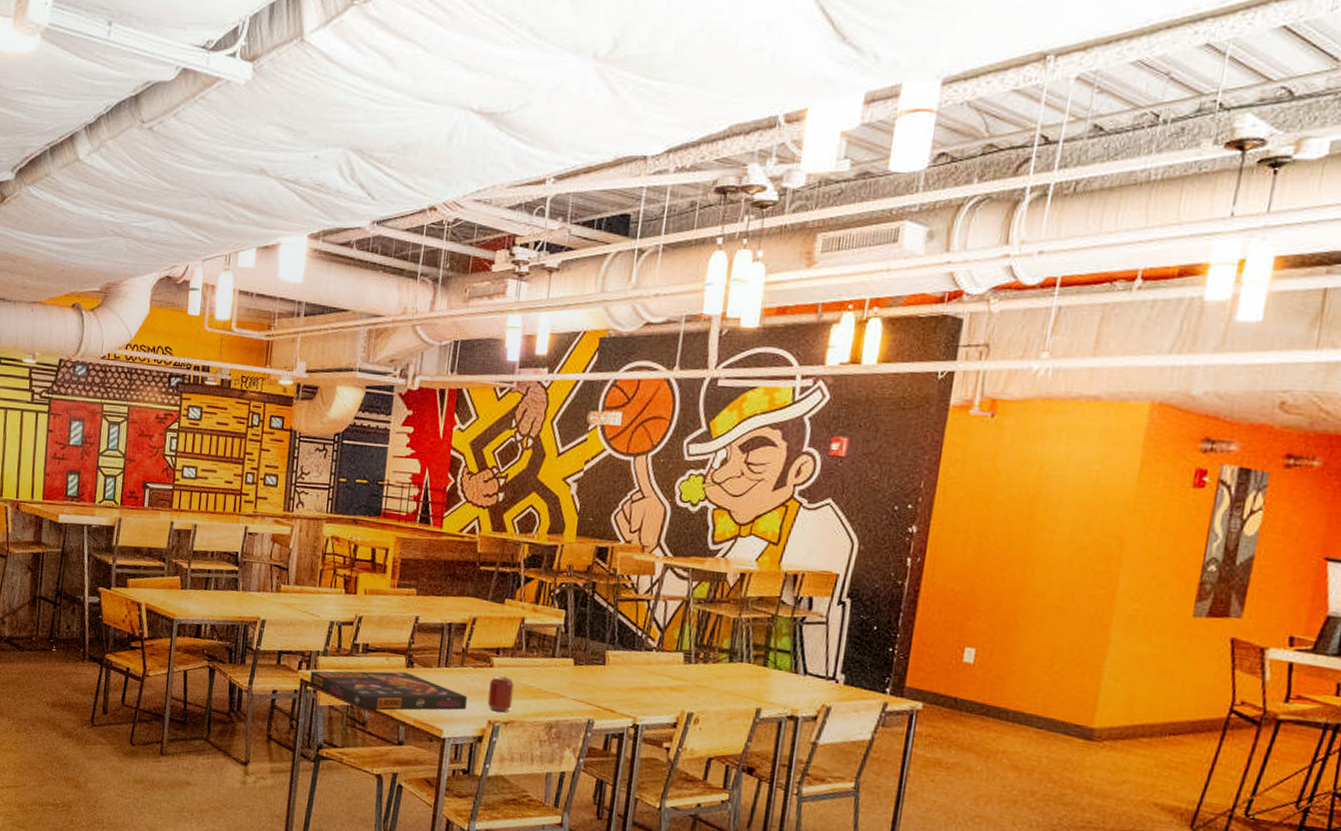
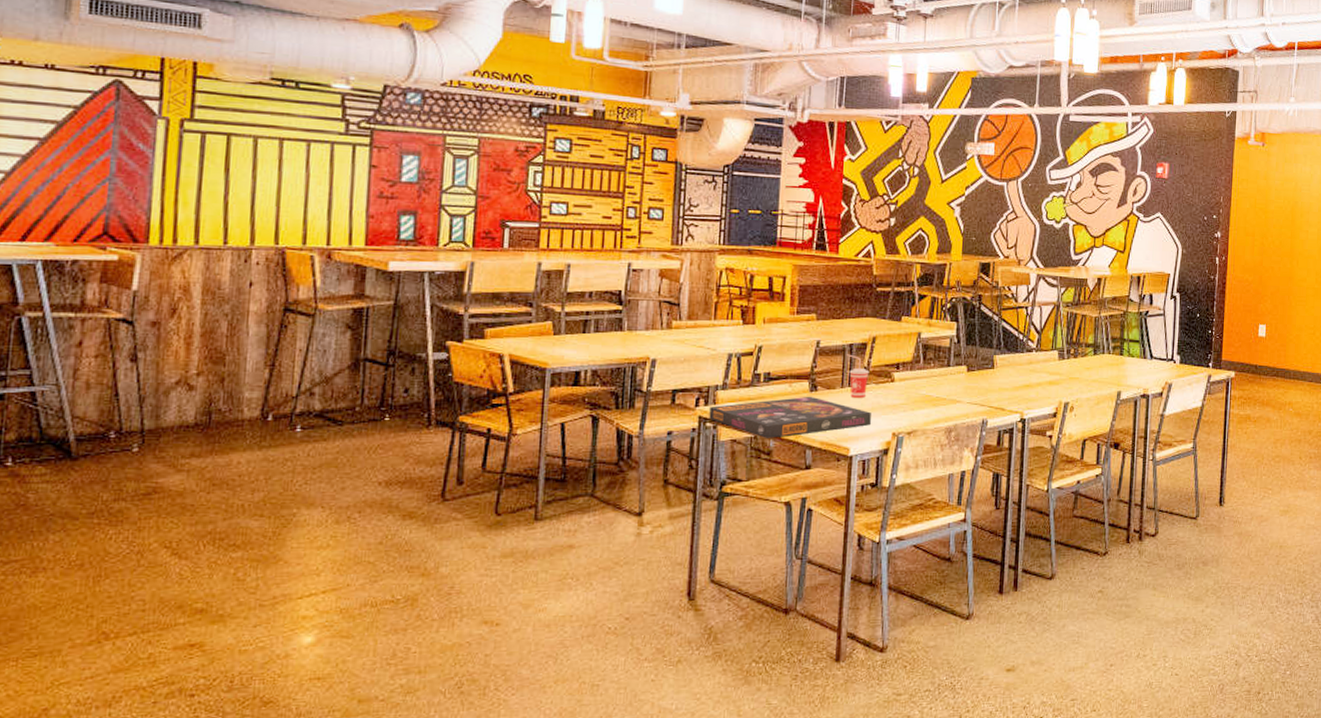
beverage cup: none [444,633,468,681] -> present [846,354,870,398]
pop: present [488,675,514,713] -> none [891,388,915,424]

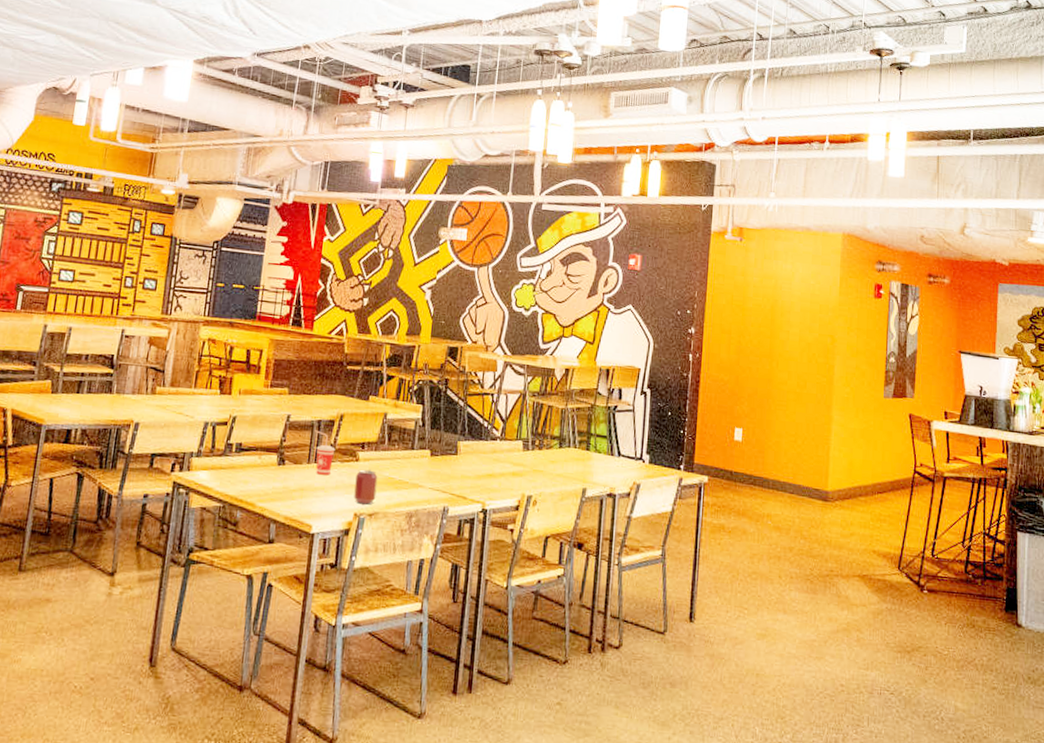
pizza box: present [709,396,871,438] -> none [182,469,335,509]
pop: none [891,388,915,424] -> present [354,469,378,505]

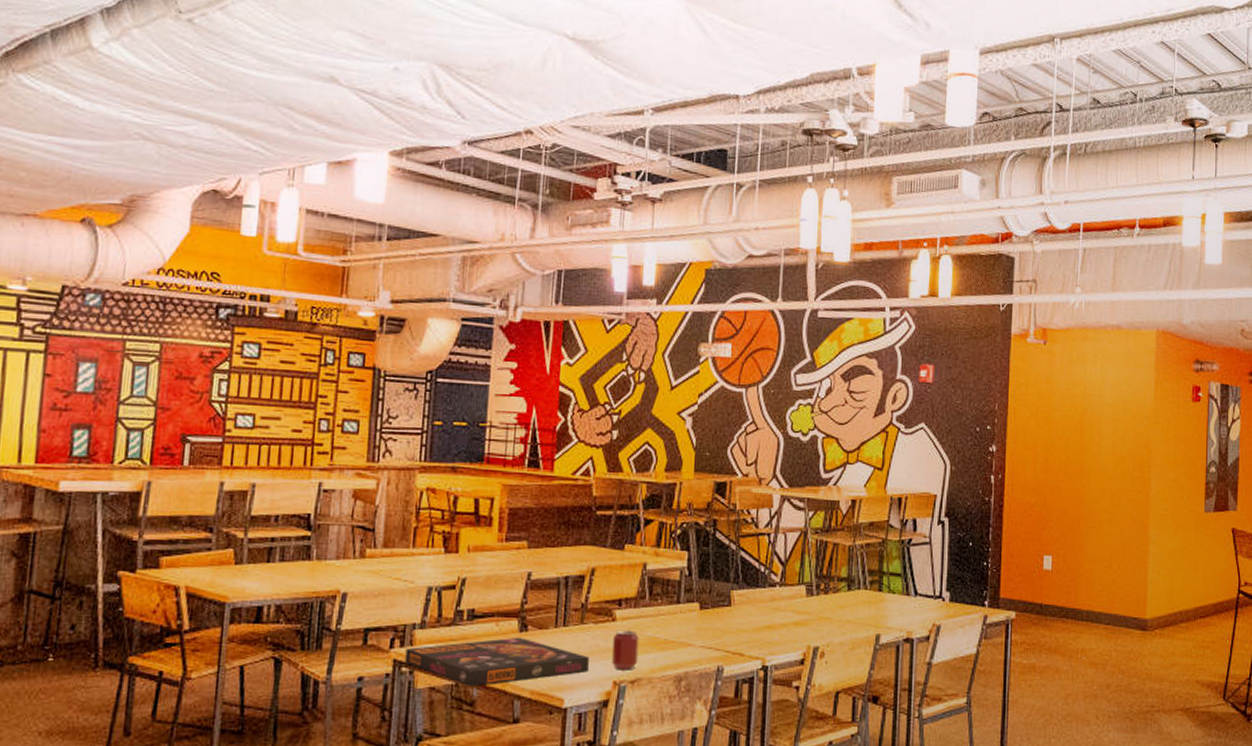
pizza box: none [182,469,335,509] -> present [405,637,589,686]
beverage cup: present [314,430,336,476] -> none [561,588,588,640]

